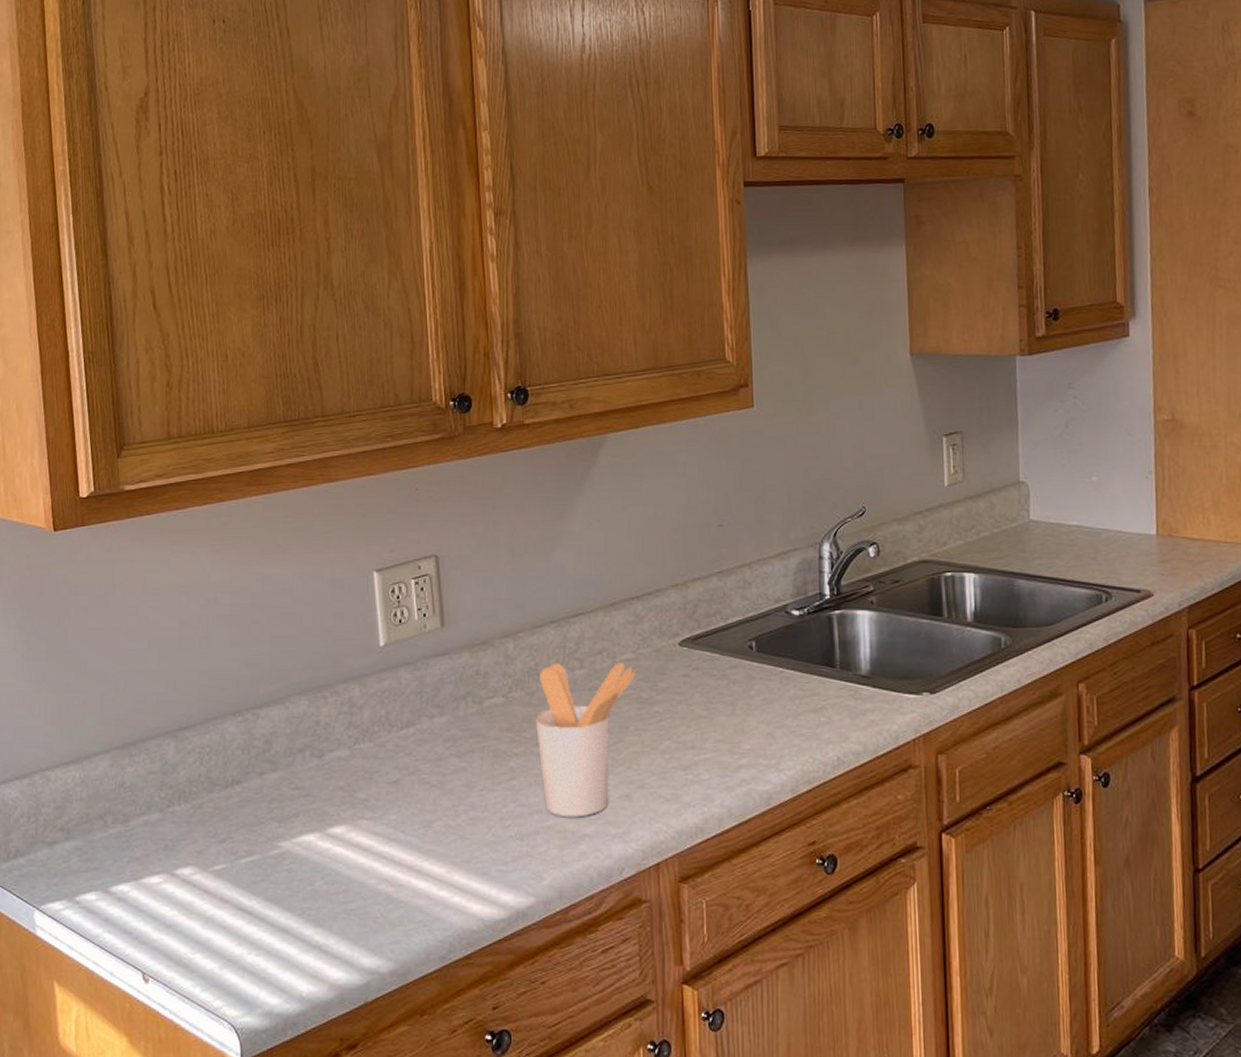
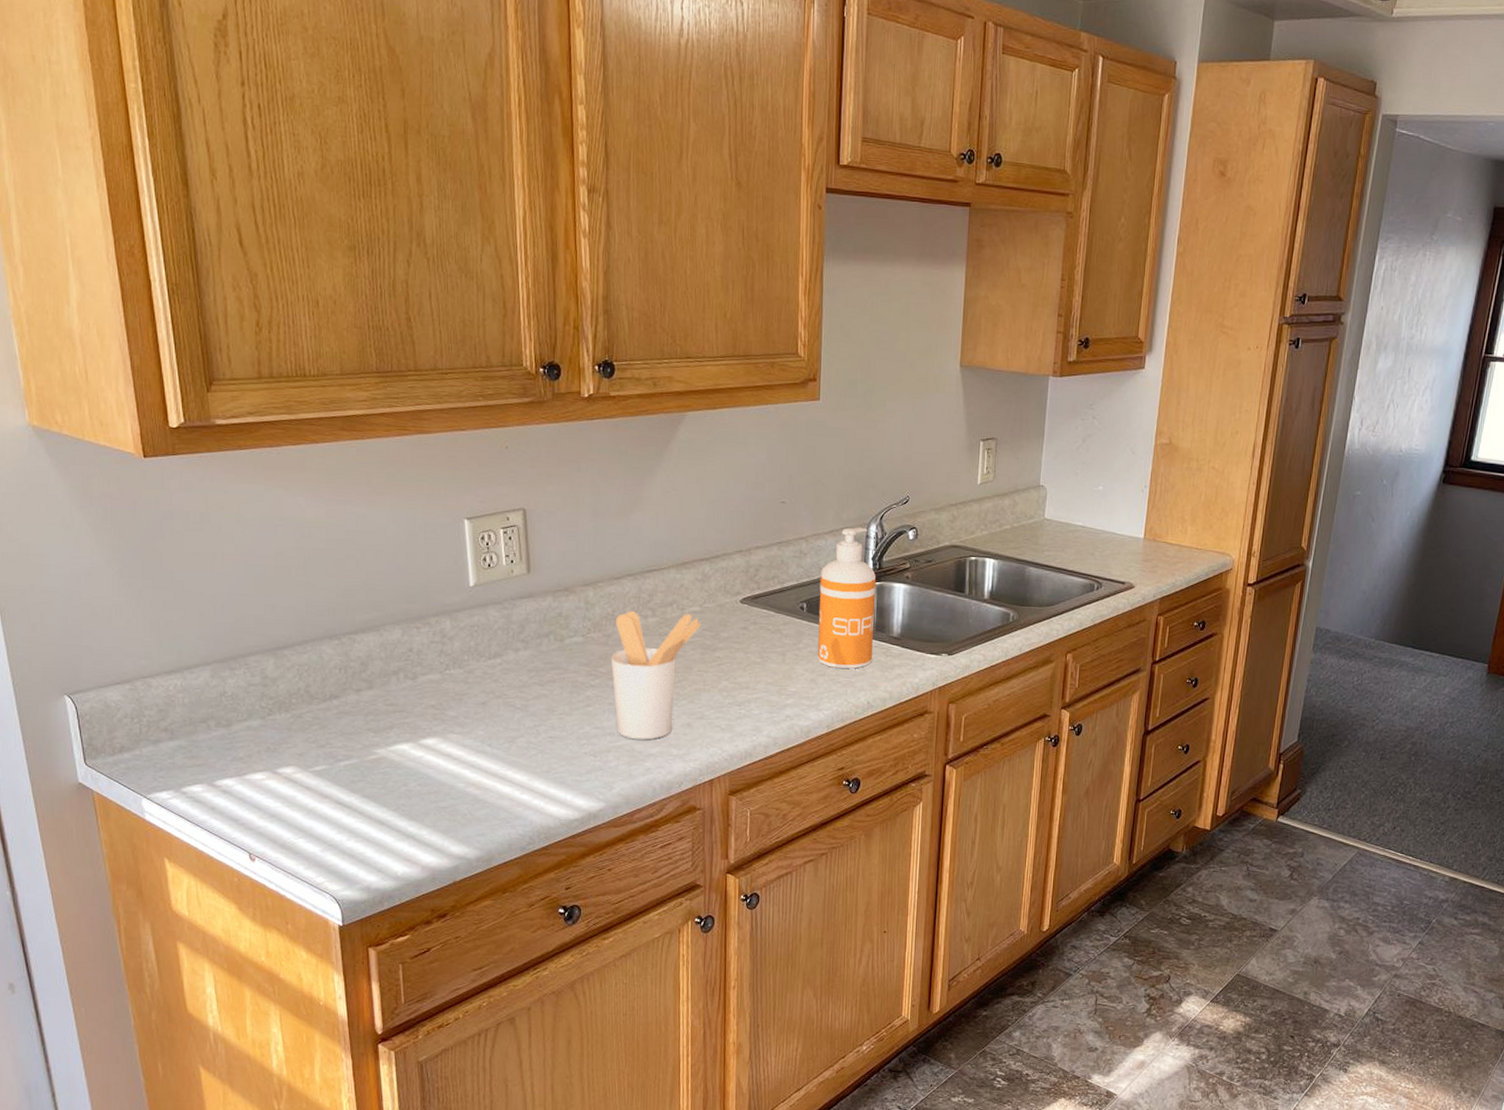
soap dispenser: none [769,547,838,717] -> present [818,527,876,669]

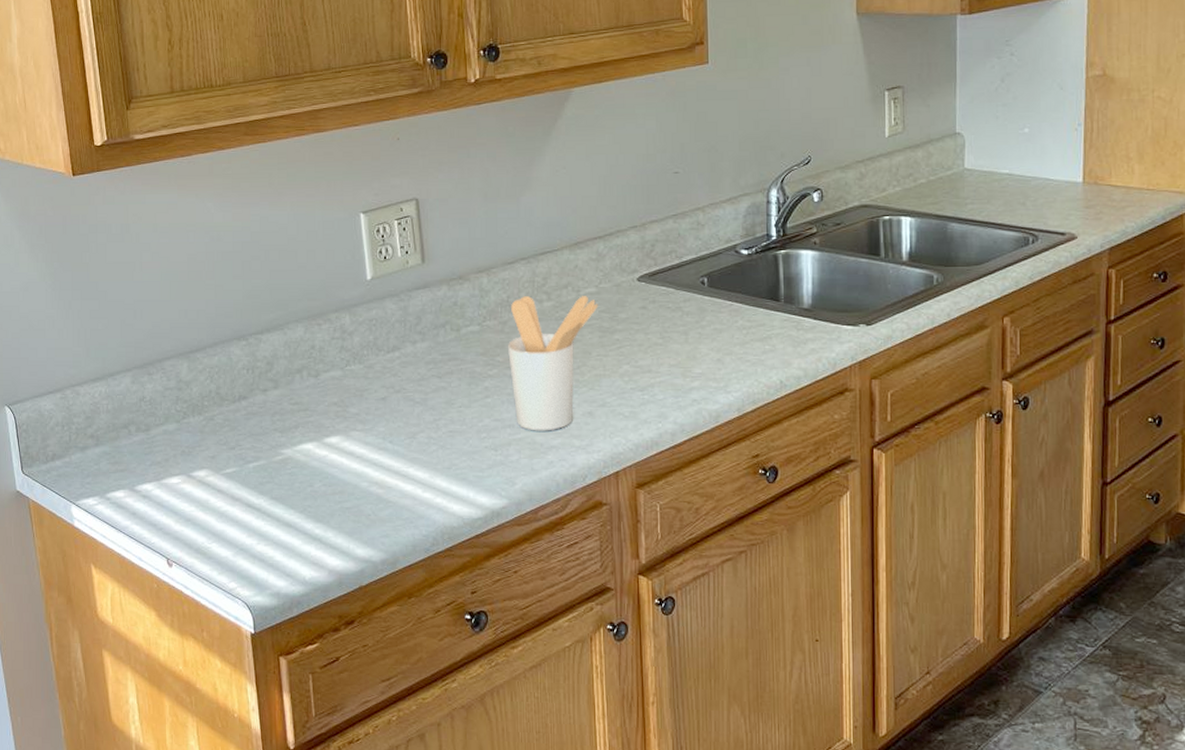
soap dispenser: present [818,527,876,669] -> none [720,192,782,345]

